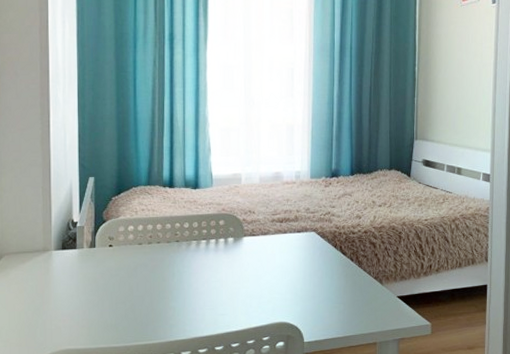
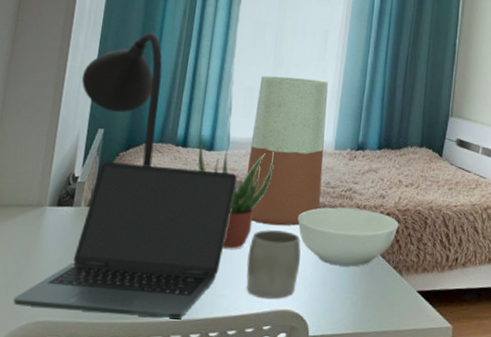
laptop: none [35,206,224,339] -> present [13,161,238,320]
desk lamp: none [66,83,143,207] -> present [81,32,162,166]
potted plant: none [185,175,256,274] -> present [198,135,275,249]
vase: none [232,116,303,250] -> present [246,76,328,226]
mug: none [241,255,290,314] -> present [246,230,301,299]
bowl: none [283,229,376,281] -> present [297,207,399,267]

